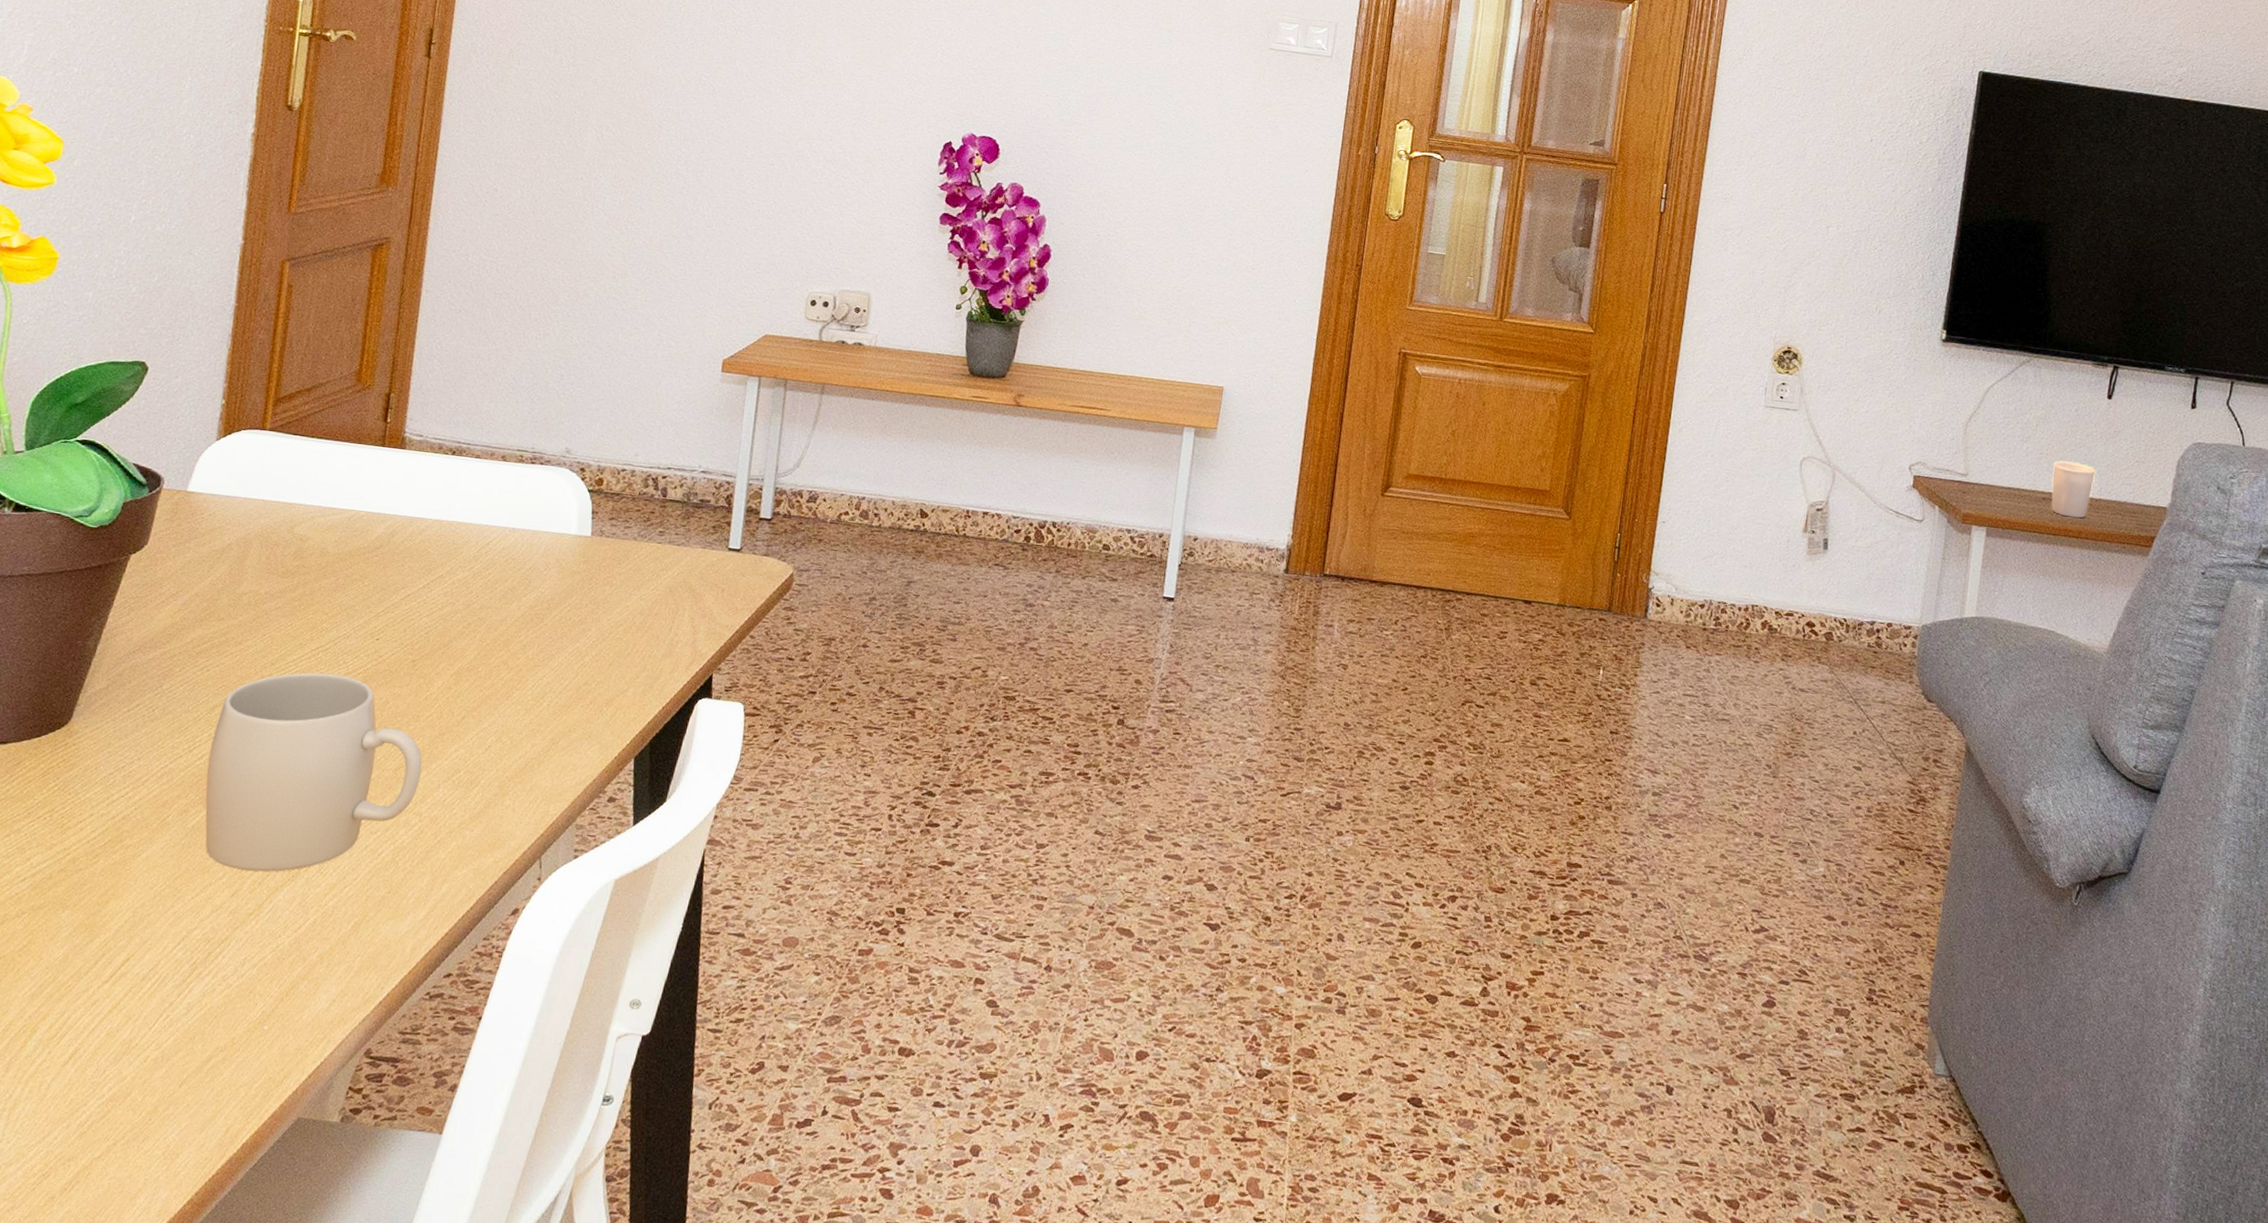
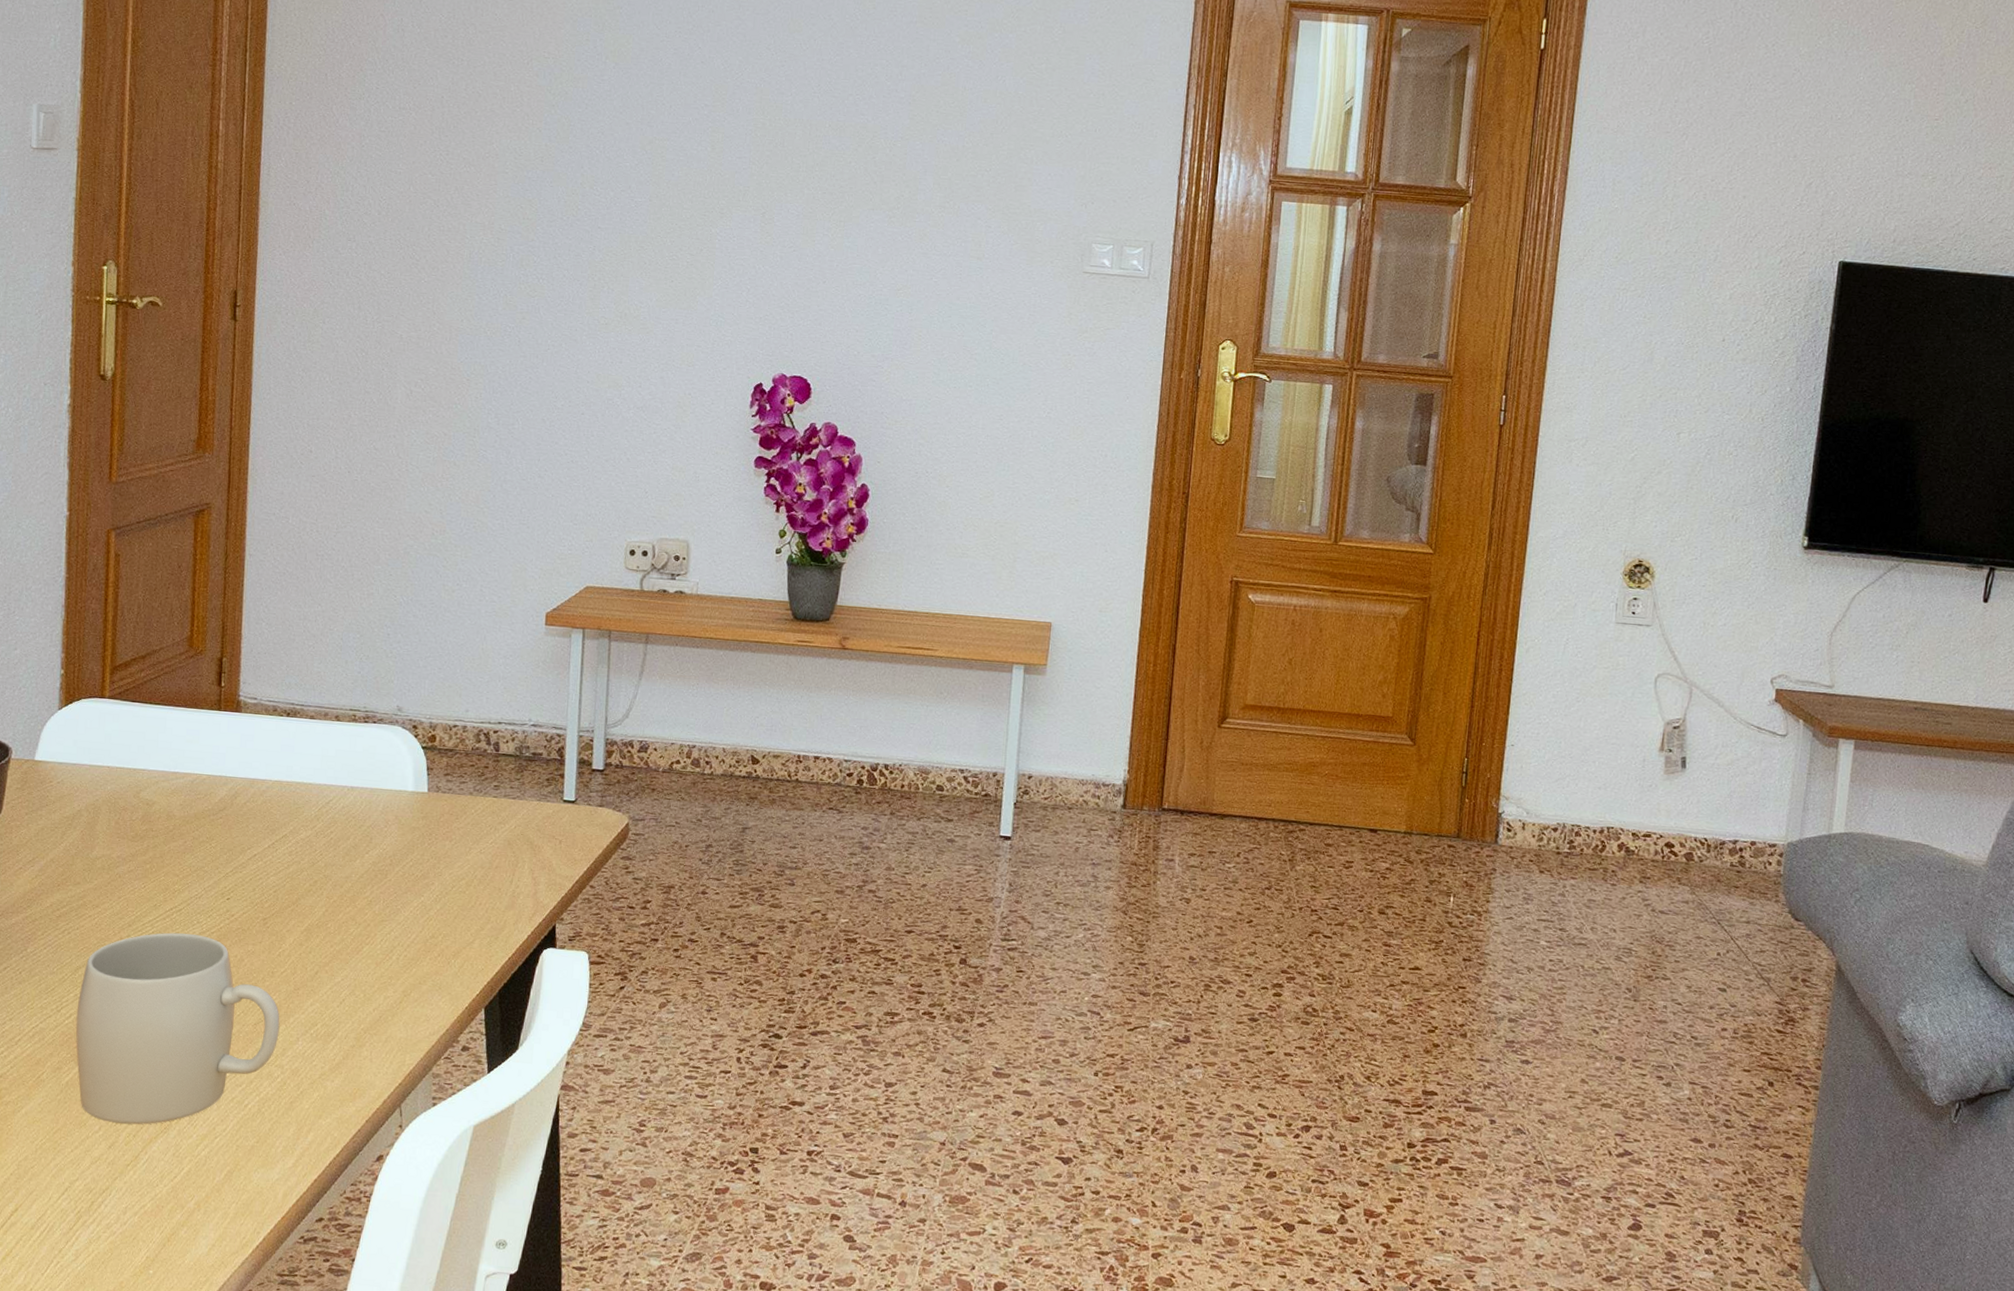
candle holder: present [2051,461,2096,519] -> none [1923,669,1971,728]

